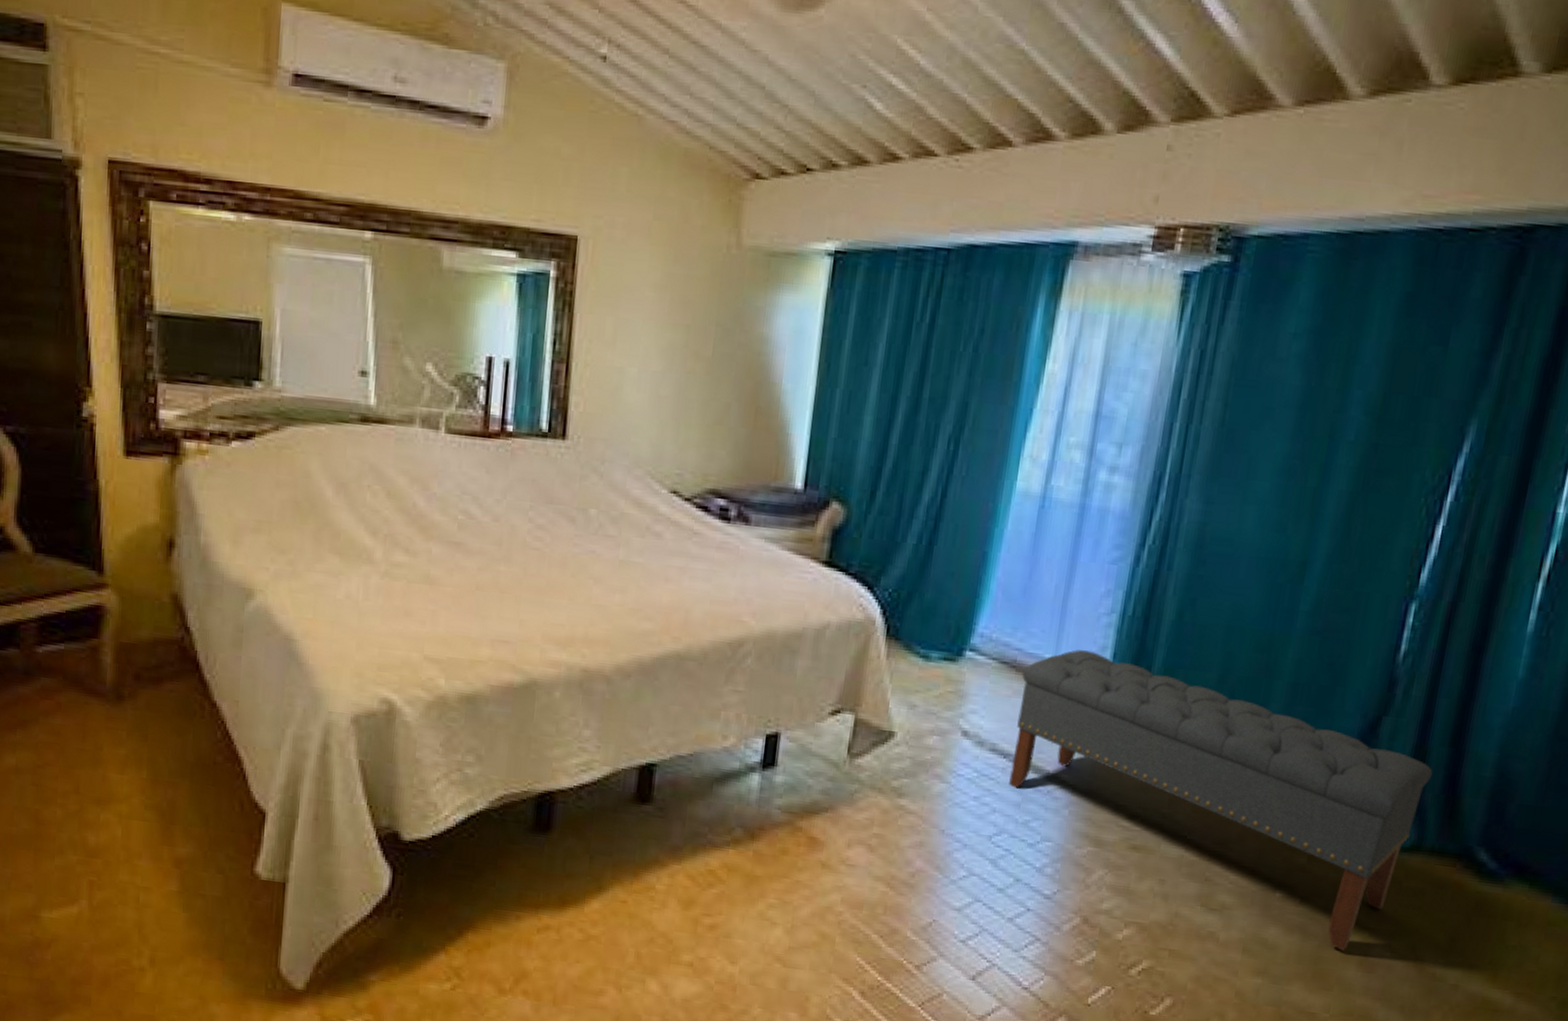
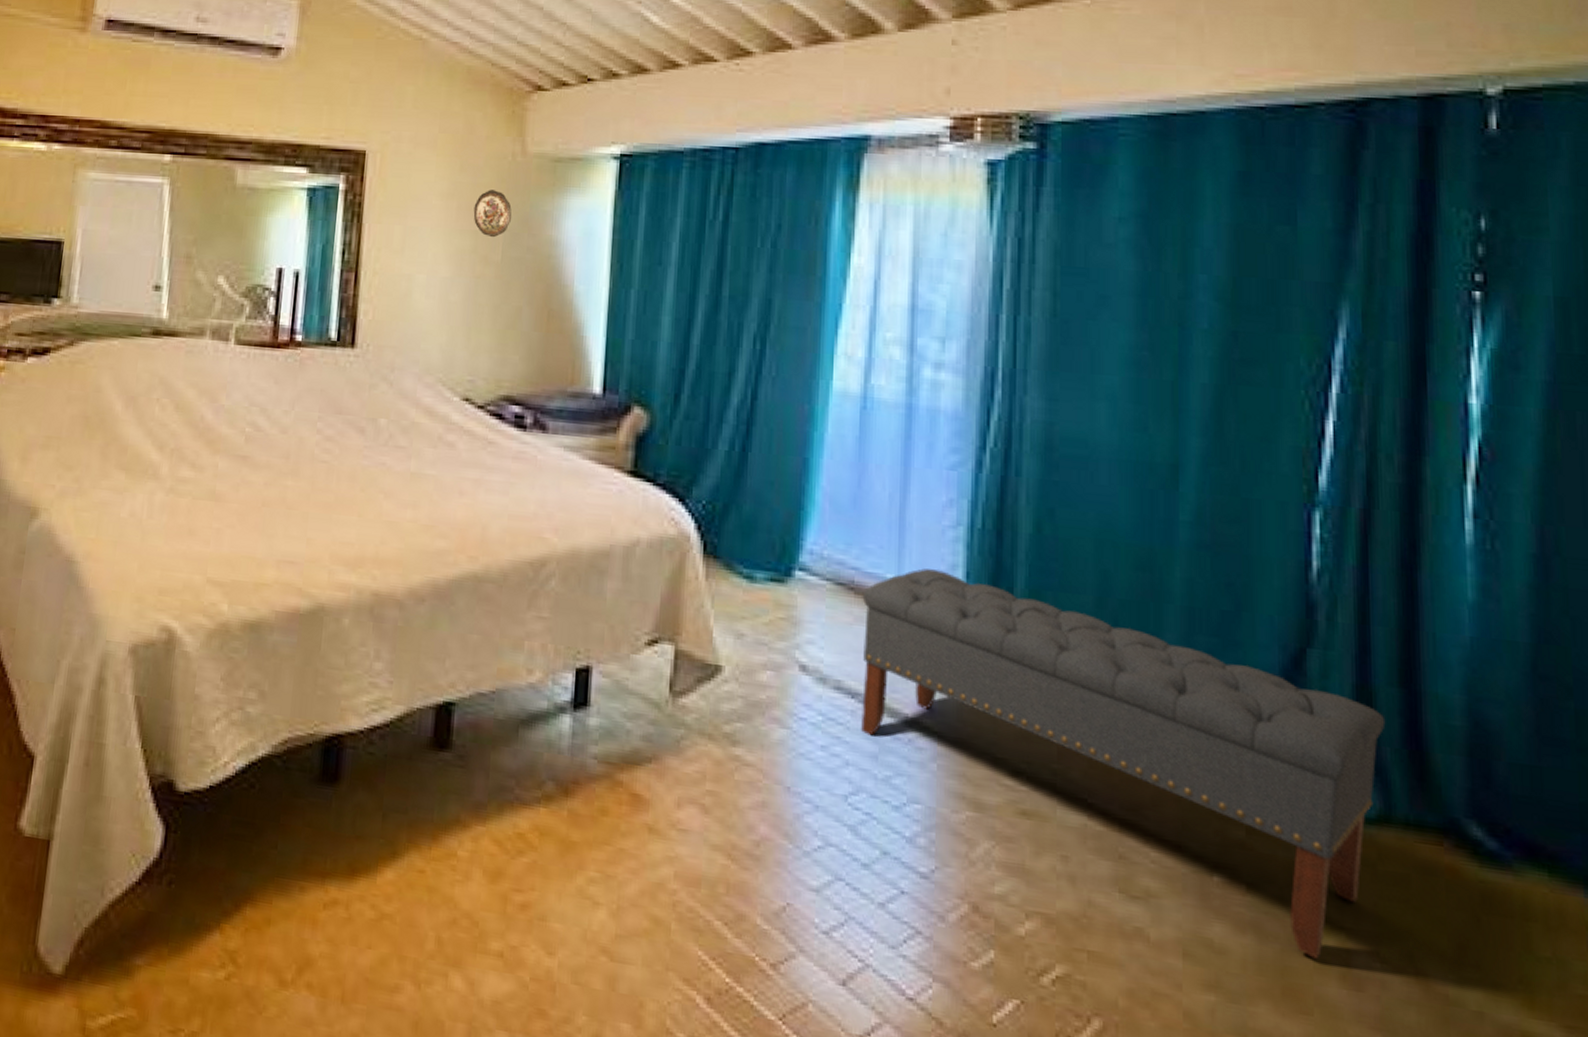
decorative plate: none [686,283,725,333] -> present [473,190,512,238]

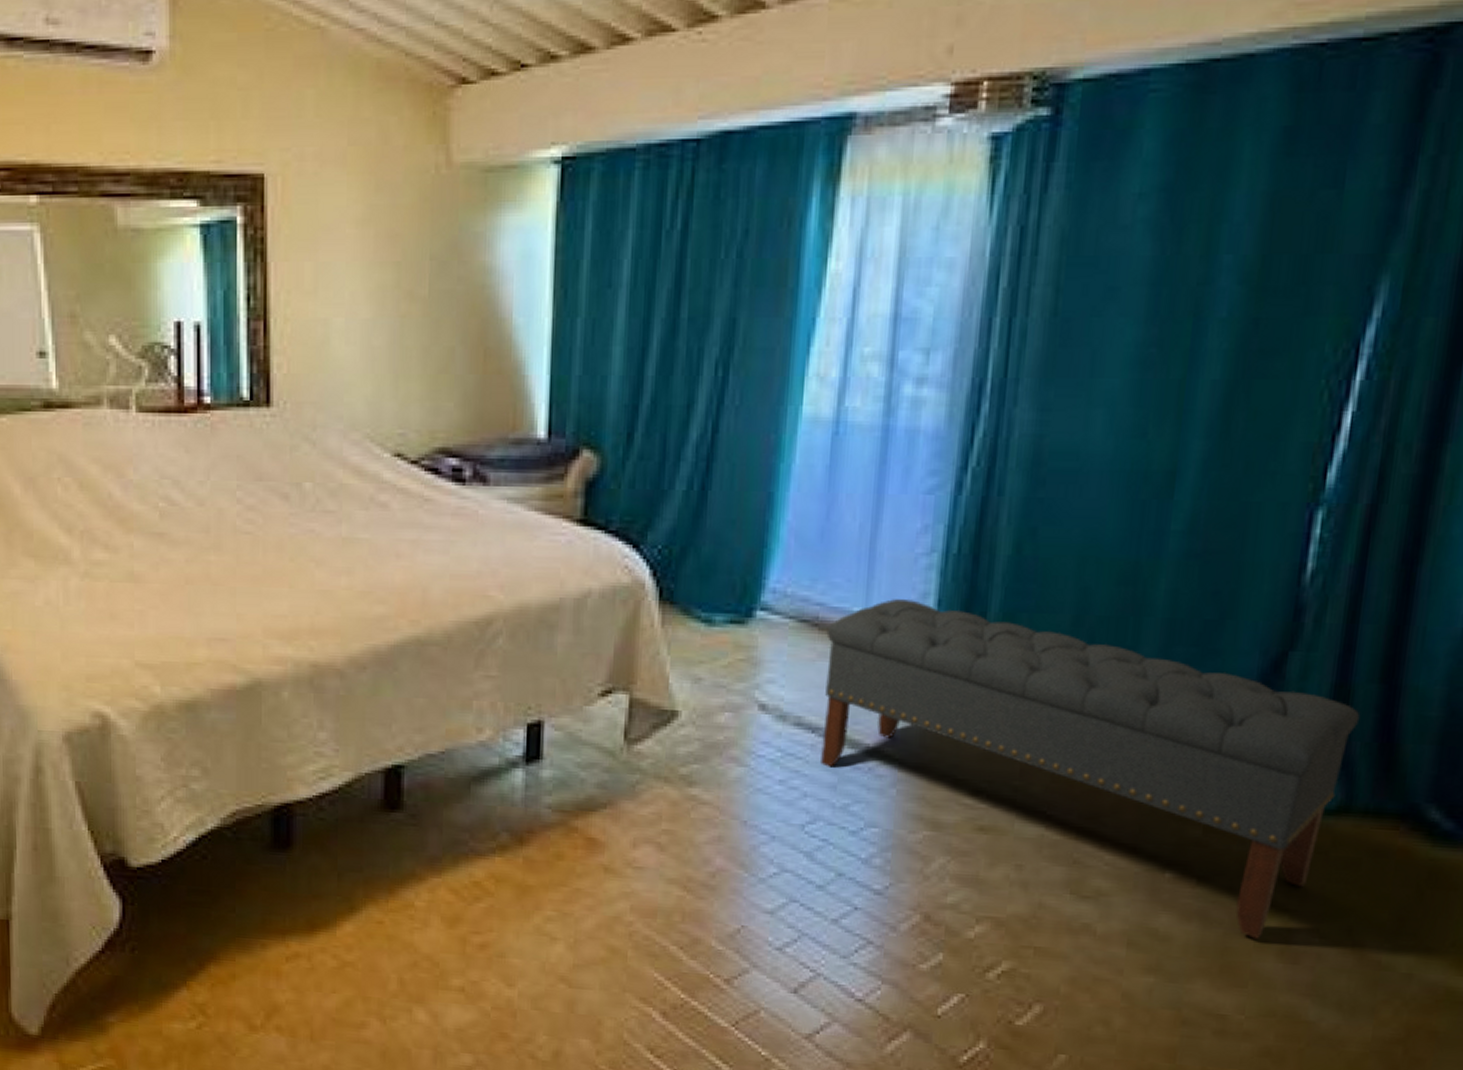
decorative plate: present [473,190,512,238] -> none [394,211,439,269]

